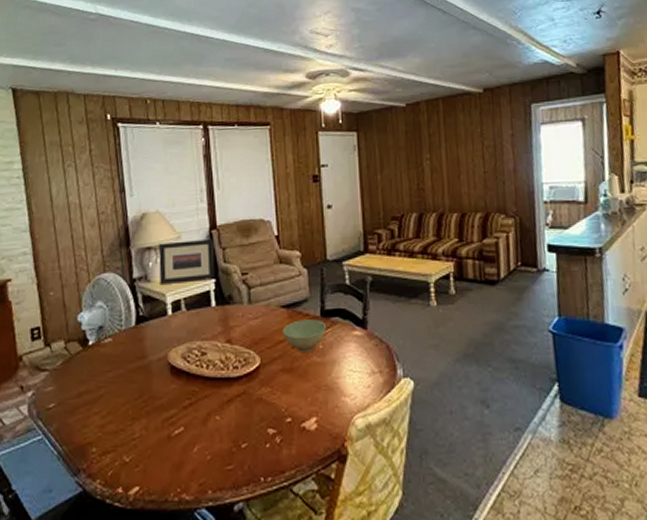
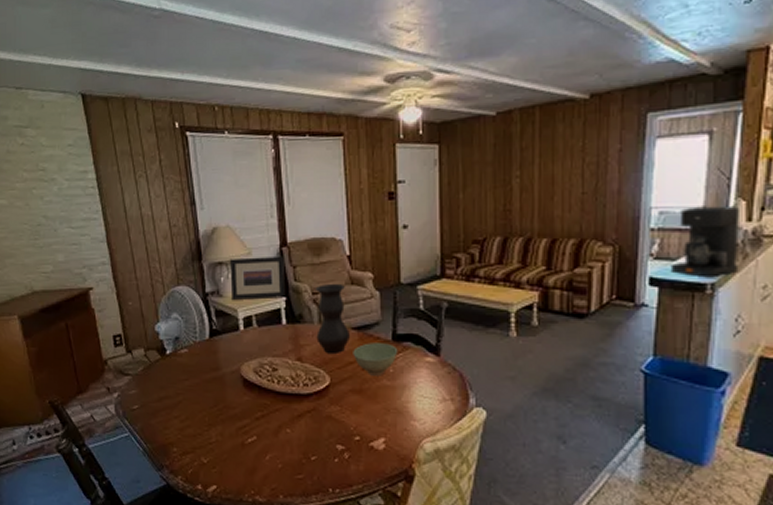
vase: none [244,263,279,333] -> present [315,283,350,353]
coffee maker: none [565,180,619,243] -> present [672,205,739,278]

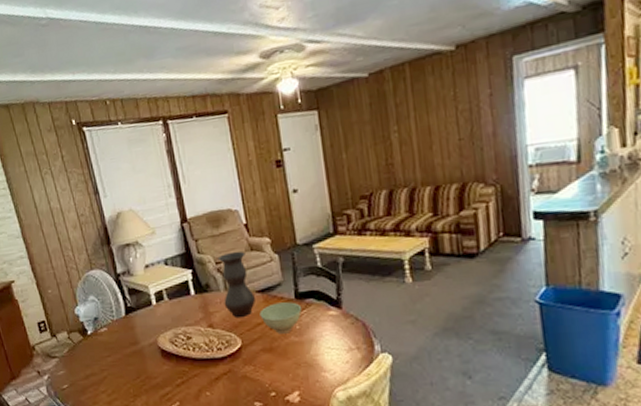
picture frame: present [230,255,286,300] -> none [136,231,191,277]
coffee maker: present [672,205,739,278] -> none [553,134,618,206]

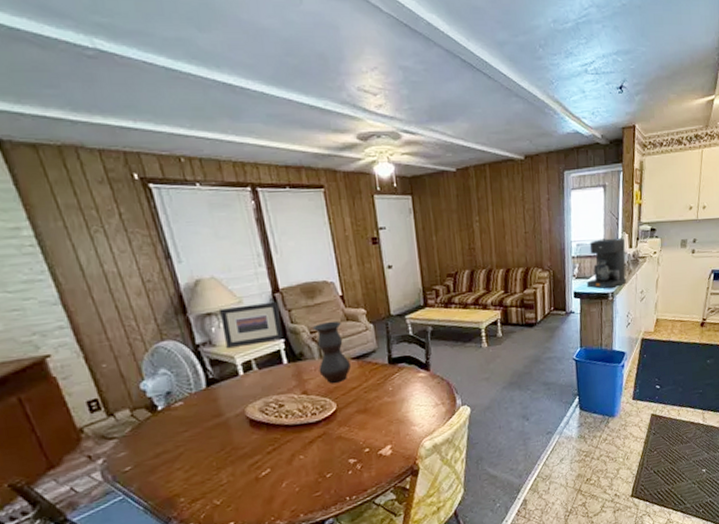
picture frame: none [136,231,191,277] -> present [220,301,284,348]
bowl: present [259,302,302,334] -> none [354,366,395,396]
coffee maker: none [553,134,618,206] -> present [587,237,626,289]

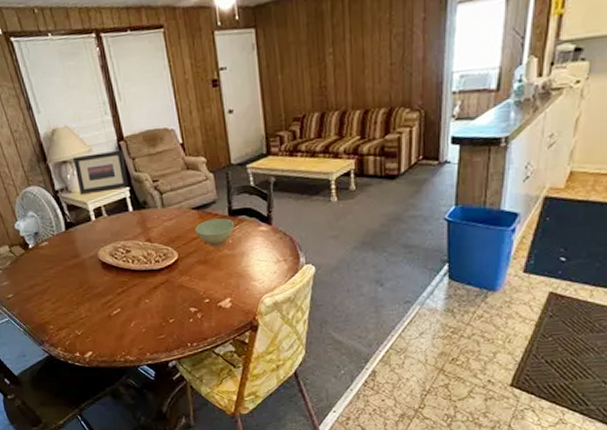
vase: present [312,321,351,383] -> none [154,169,191,232]
bowl: none [354,366,395,396] -> present [195,218,235,248]
coffee maker: present [587,237,626,289] -> none [471,63,531,133]

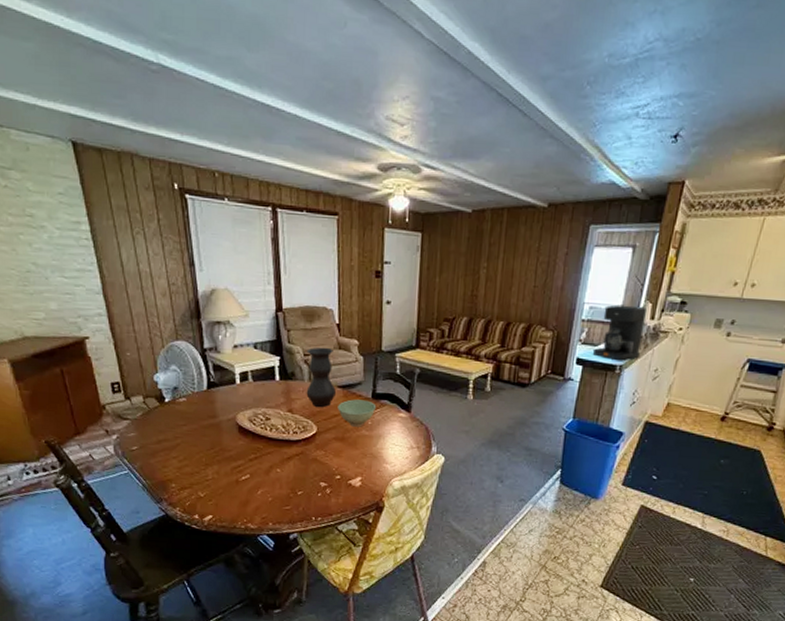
picture frame: present [73,149,129,194] -> none [228,319,280,358]
vase: none [154,169,191,232] -> present [306,347,336,407]
coffee maker: none [471,63,531,133] -> present [593,304,646,361]

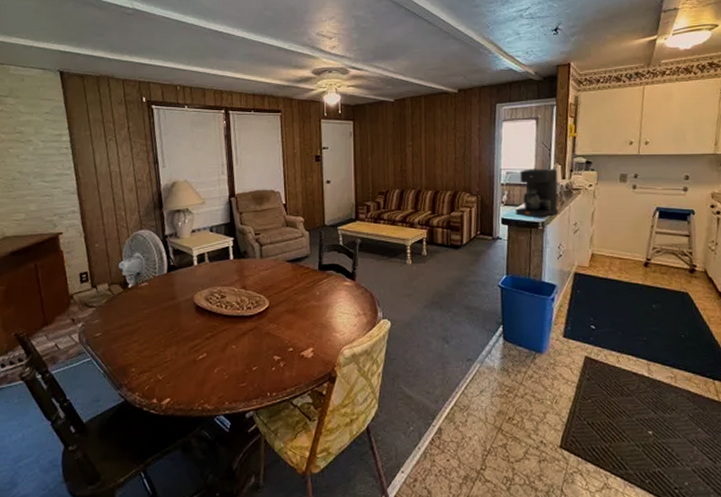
vase: present [306,347,336,407] -> none [257,226,285,281]
bowl: present [337,399,377,427] -> none [287,272,323,298]

